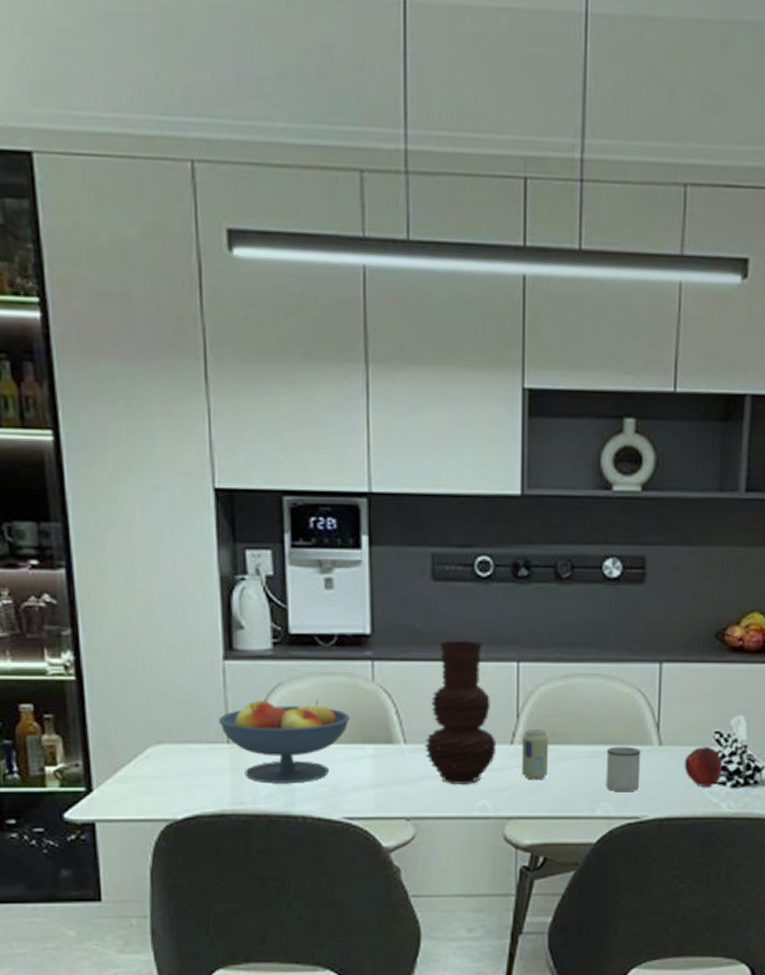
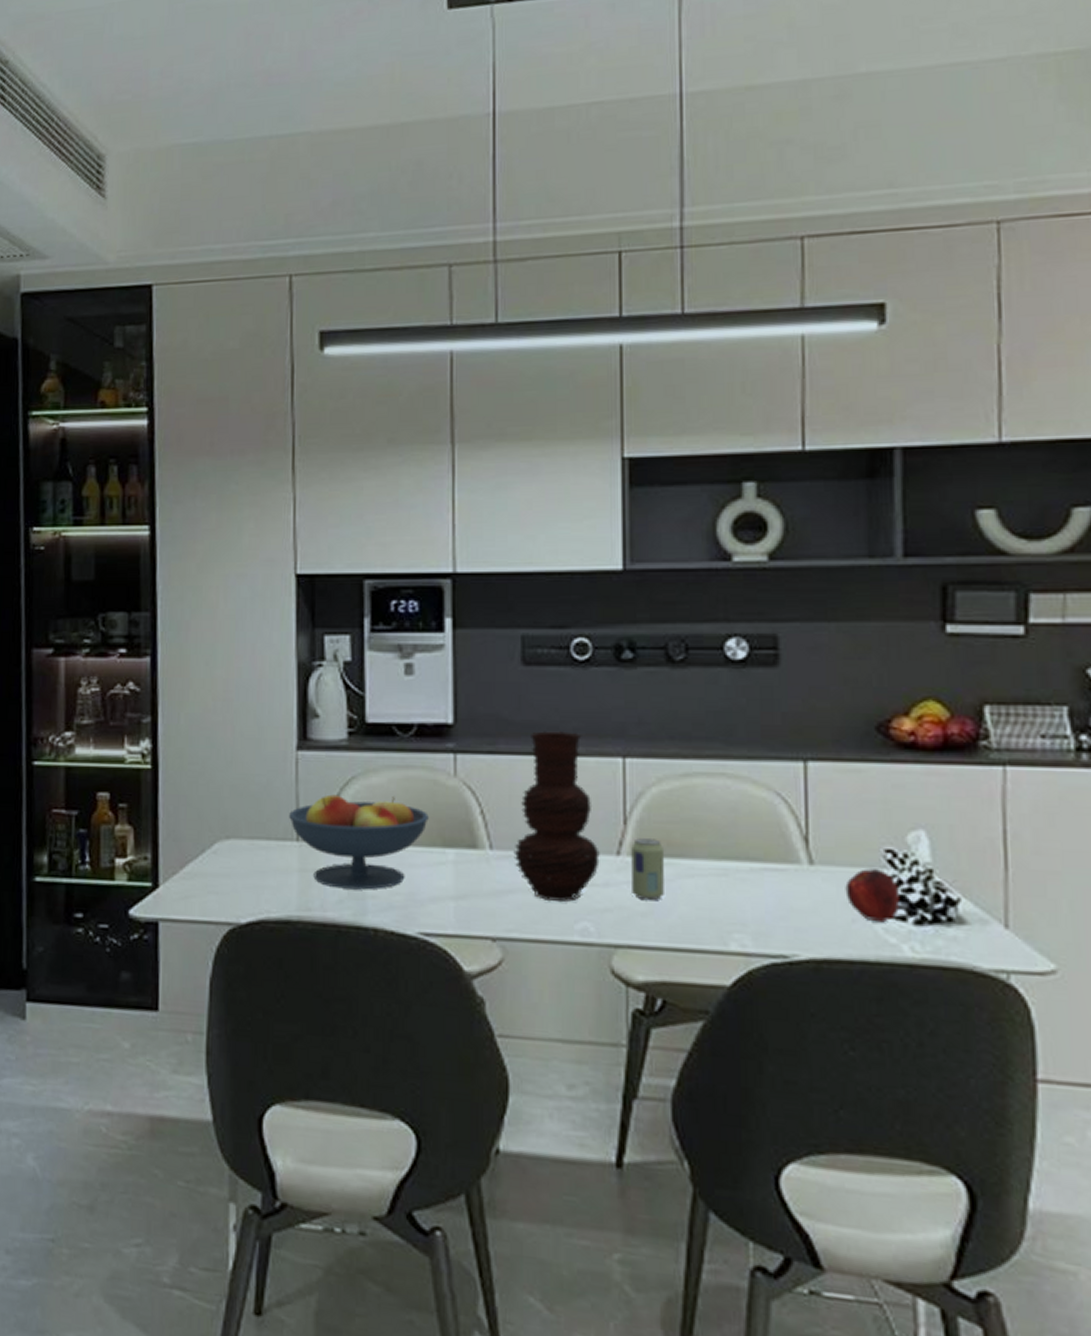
mug: present [606,746,641,792] -> none [739,863,786,923]

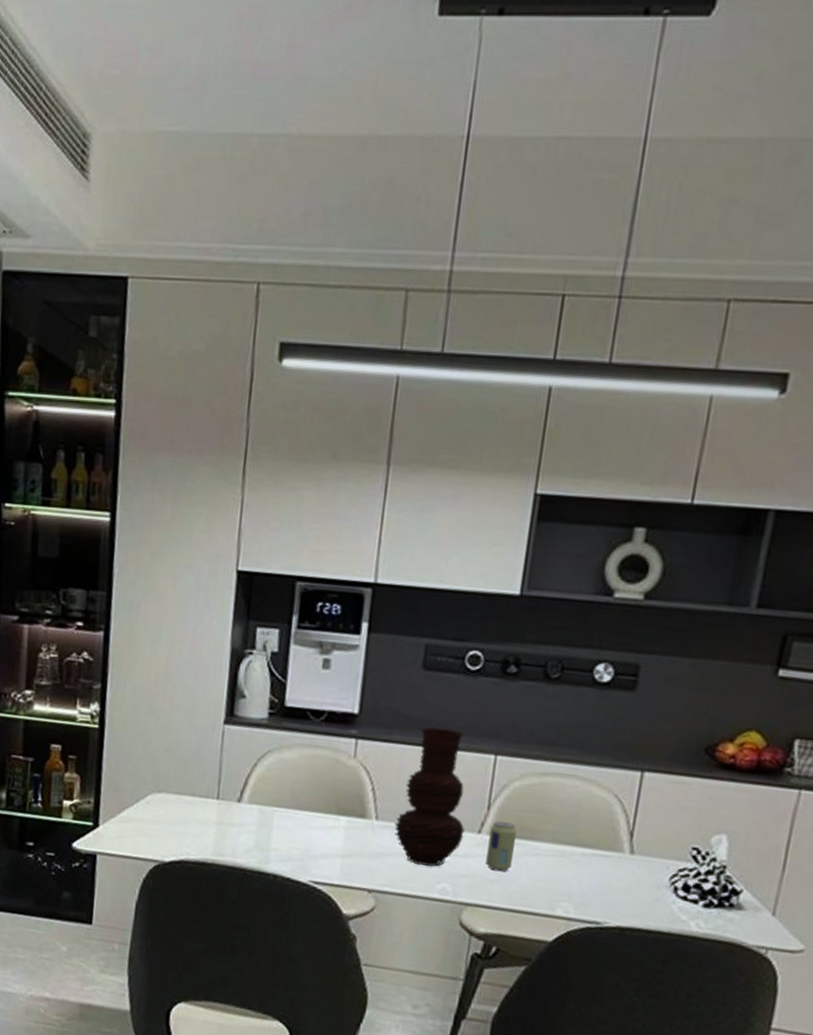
fruit bowl: present [289,794,429,890] -> none [212,763,329,844]
apple: present [845,868,901,923] -> none [654,861,698,904]

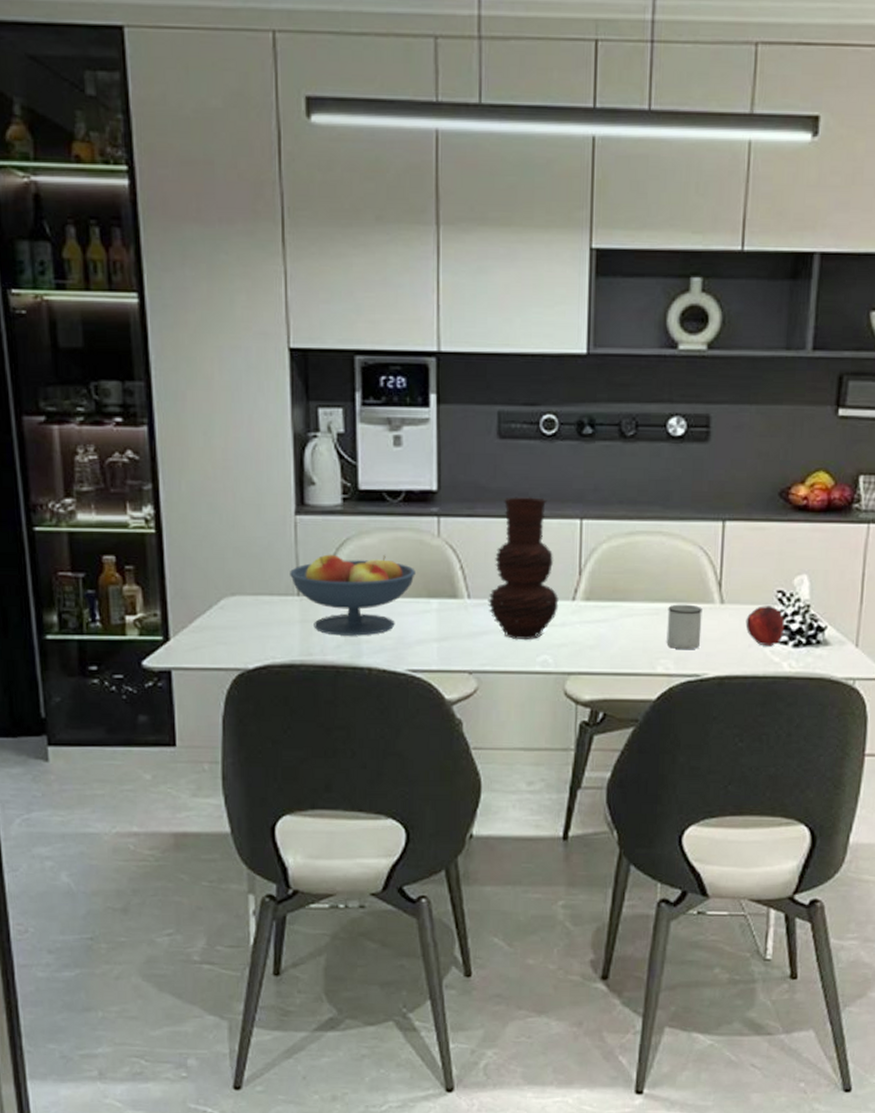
fruit bowl: none [212,763,329,844] -> present [290,554,415,636]
beverage can: present [485,821,517,872] -> none [583,586,611,637]
mug: none [569,849,610,897] -> present [666,604,702,650]
apple: none [654,861,698,904] -> present [745,606,785,647]

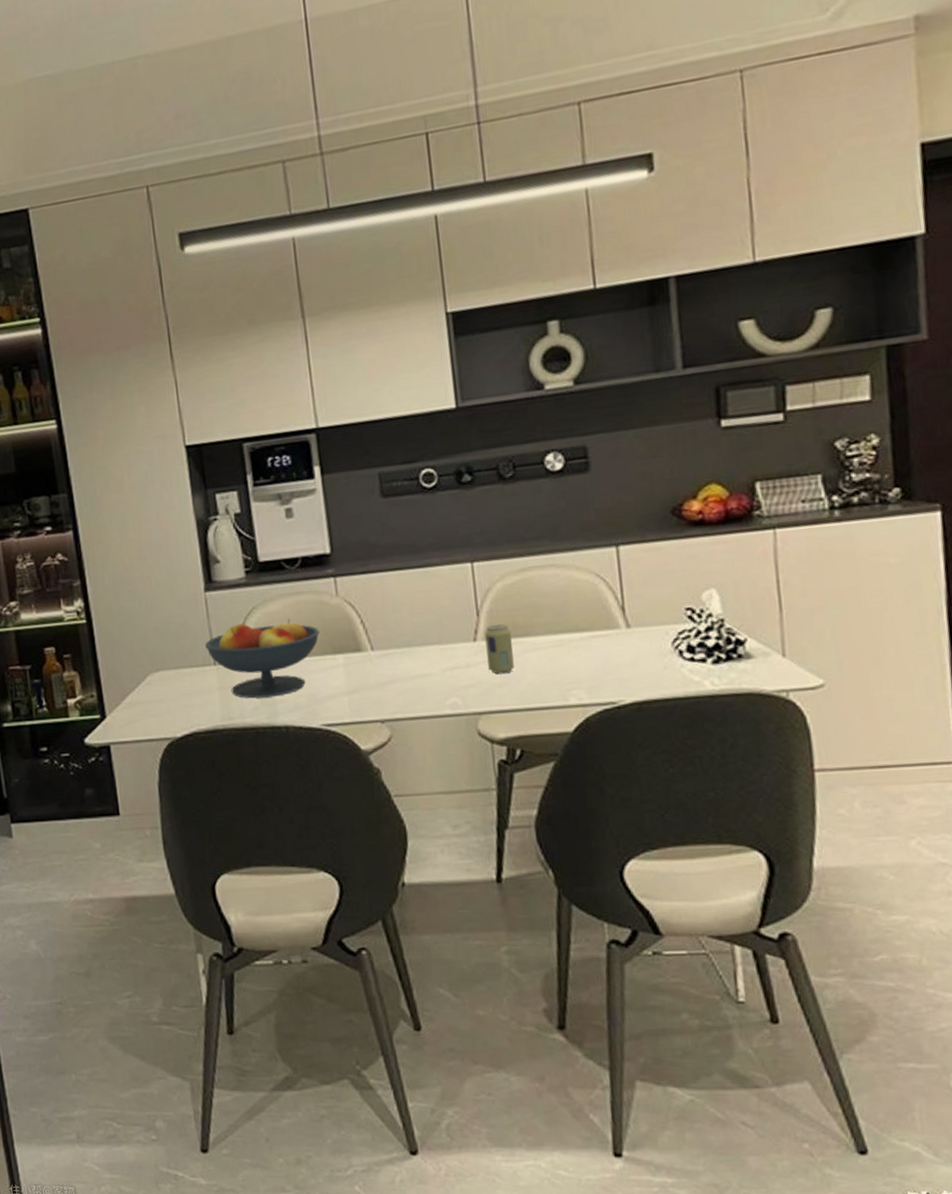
vase: present [488,497,559,641] -> none [391,547,461,686]
beverage can: none [583,586,611,637] -> present [484,624,514,675]
mug: present [666,604,702,650] -> none [572,632,612,679]
apple: present [745,606,785,647] -> none [656,624,700,666]

